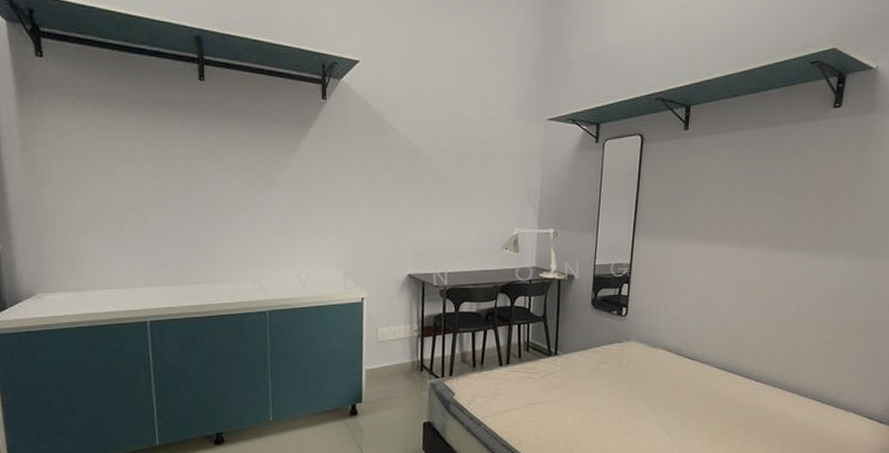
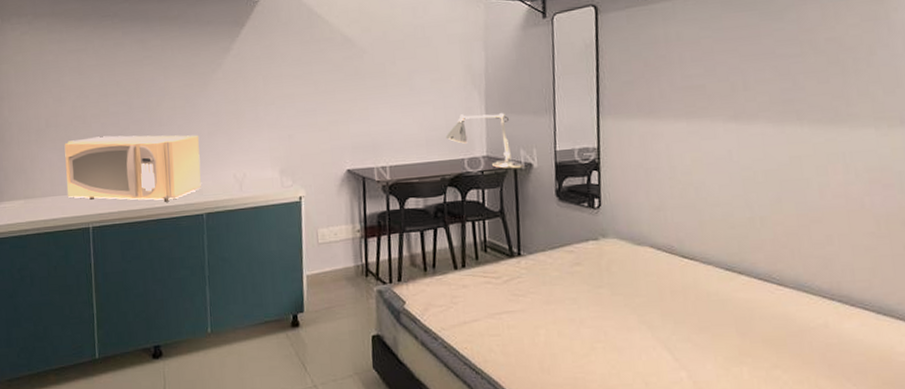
microwave: none [116,230,264,299] -> present [64,135,201,202]

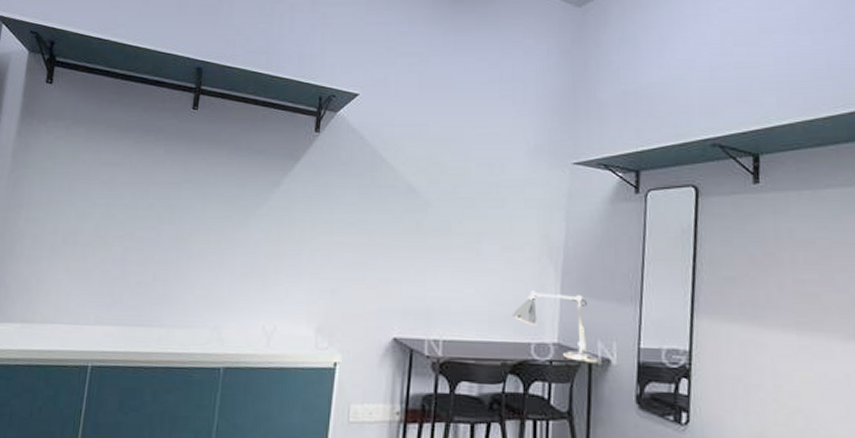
microwave: present [64,135,201,202] -> none [70,262,231,348]

